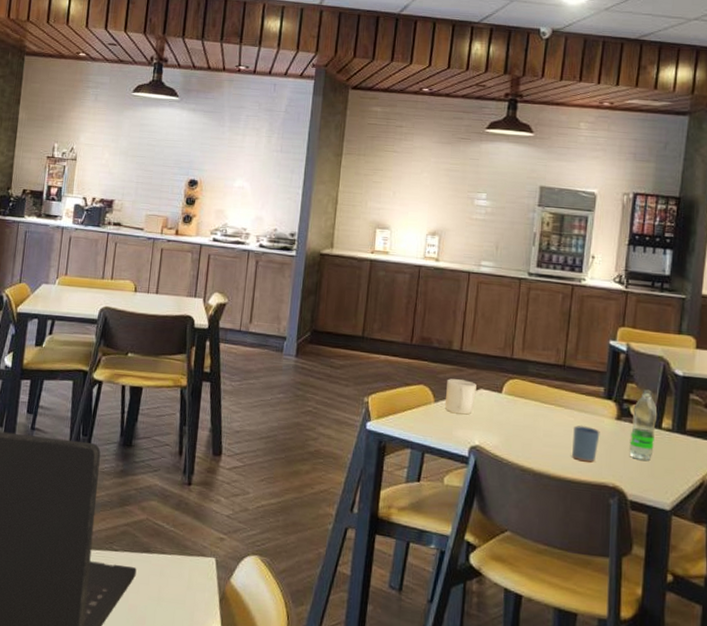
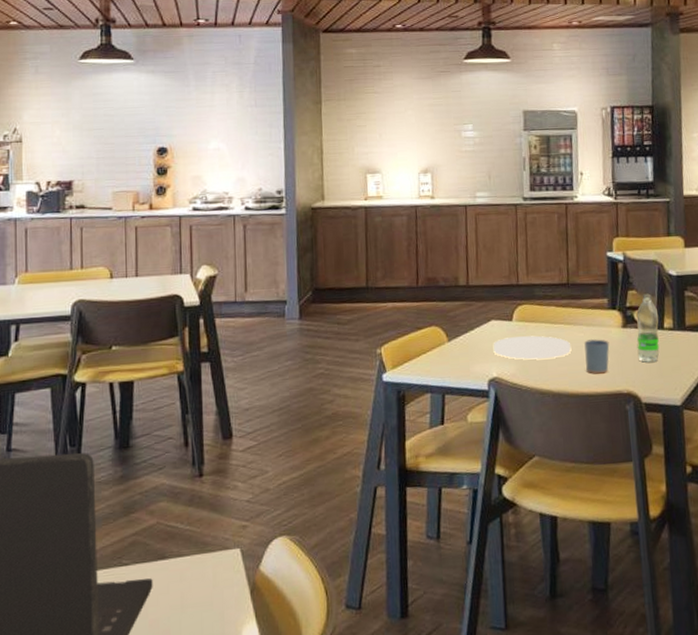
mug: present [444,378,477,415] -> none [458,314,488,350]
plate: none [478,408,558,438] -> present [493,335,571,360]

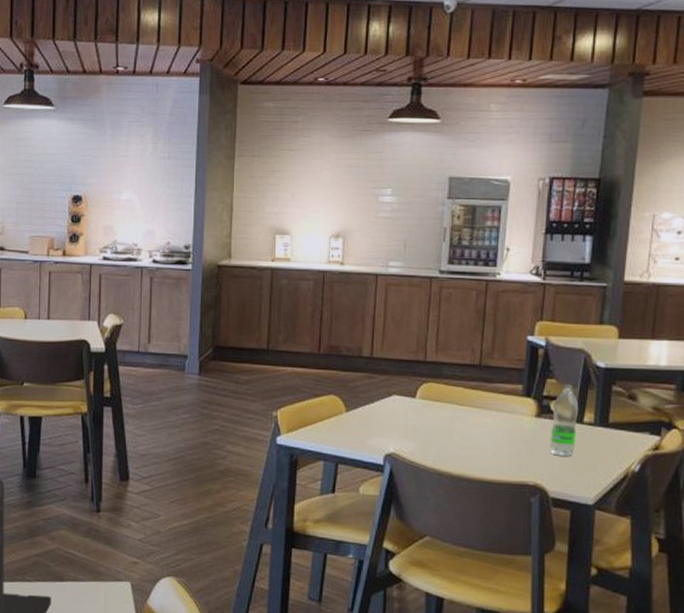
plate: present [493,335,571,360] -> none [392,414,476,440]
mug: present [584,338,610,374] -> none [491,425,519,462]

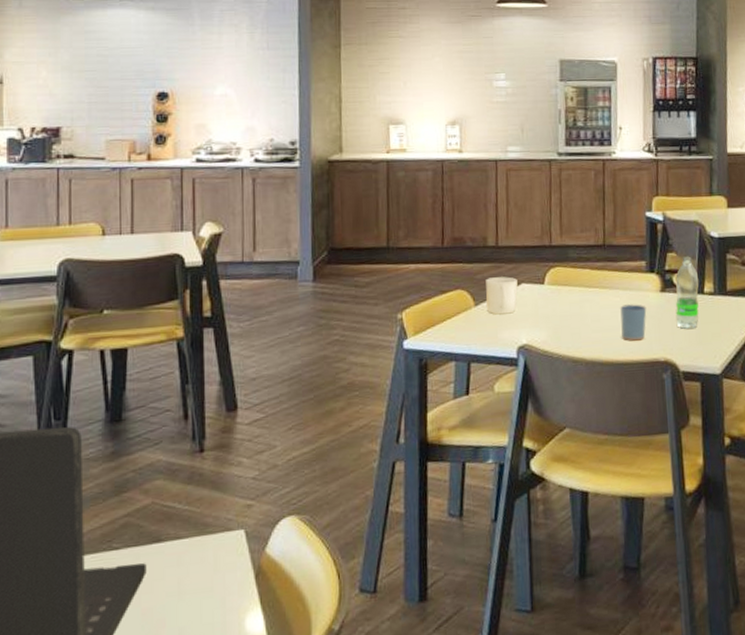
mug: none [356,387,389,423] -> present [485,276,518,315]
mug: none [491,425,519,462] -> present [620,303,647,341]

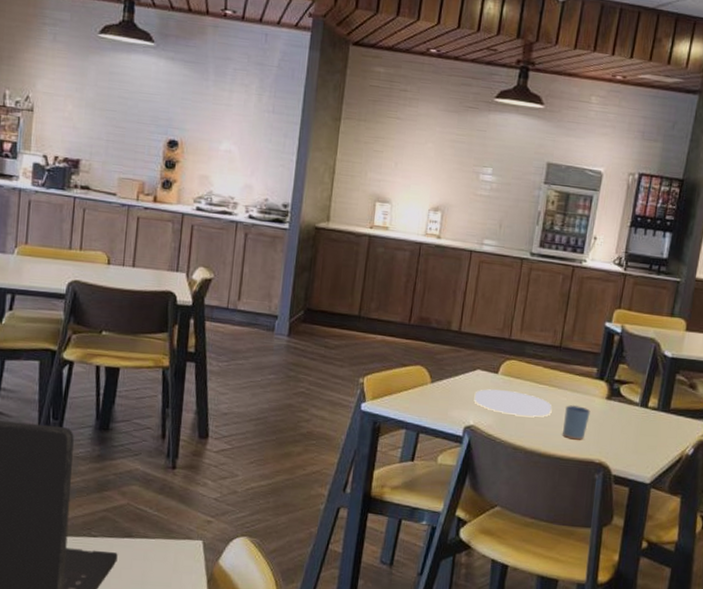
mug: present [485,276,518,315] -> none [441,359,474,396]
plate: none [523,300,606,326] -> present [474,389,551,417]
bottle: present [675,256,699,330] -> none [616,370,646,439]

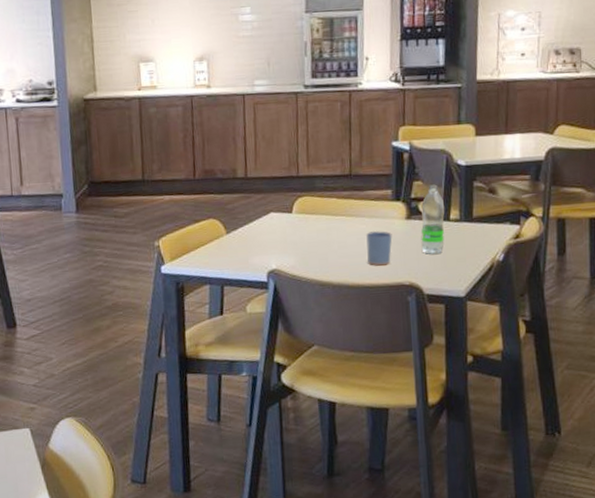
plate: present [474,389,551,417] -> none [272,227,352,252]
bottle: none [616,370,646,439] -> present [420,184,445,255]

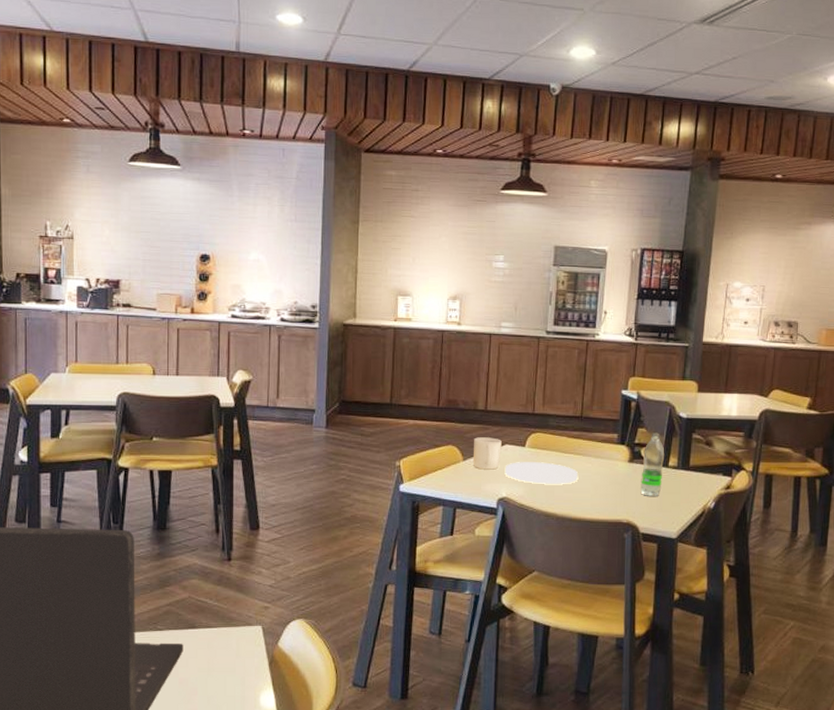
mug: none [236,206,267,242] -> present [472,437,502,470]
plate: none [272,227,352,252] -> present [504,462,578,484]
mug: present [366,230,392,266] -> none [591,470,615,503]

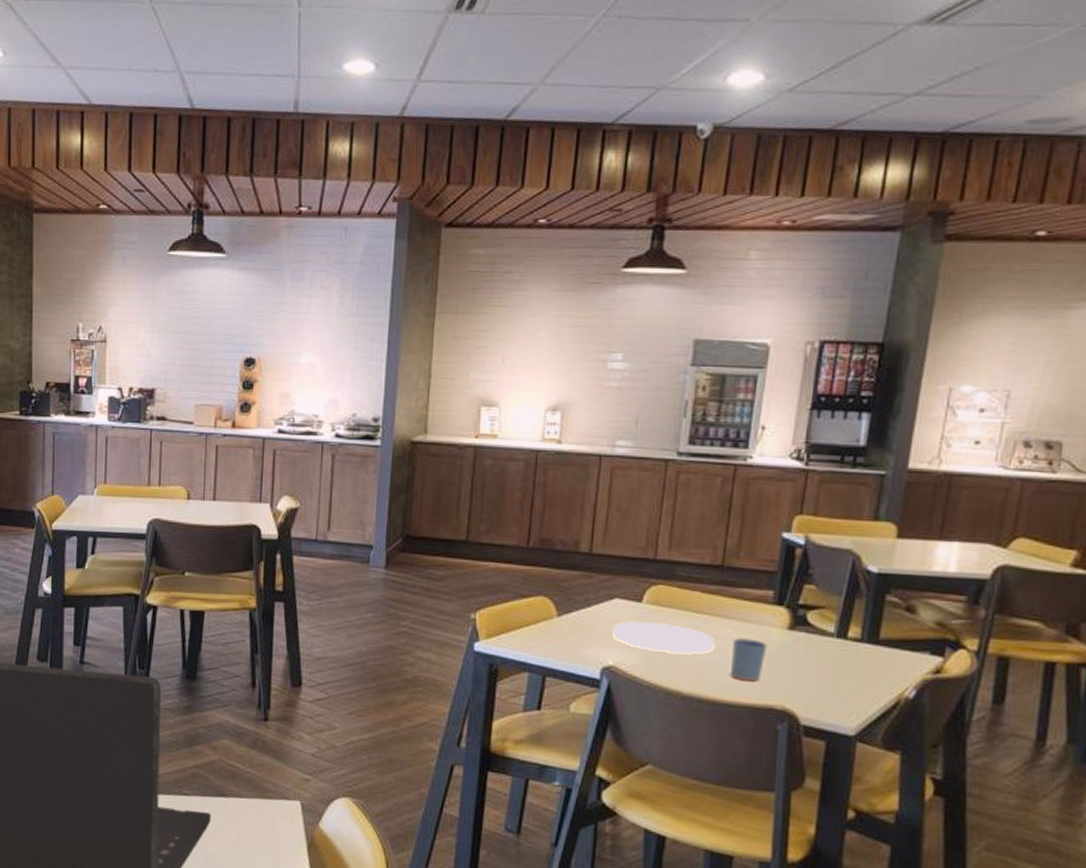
mug: present [472,437,502,470] -> none [570,587,610,630]
mug: none [591,470,615,503] -> present [731,637,767,682]
bottle: present [640,432,665,497] -> none [804,591,843,679]

